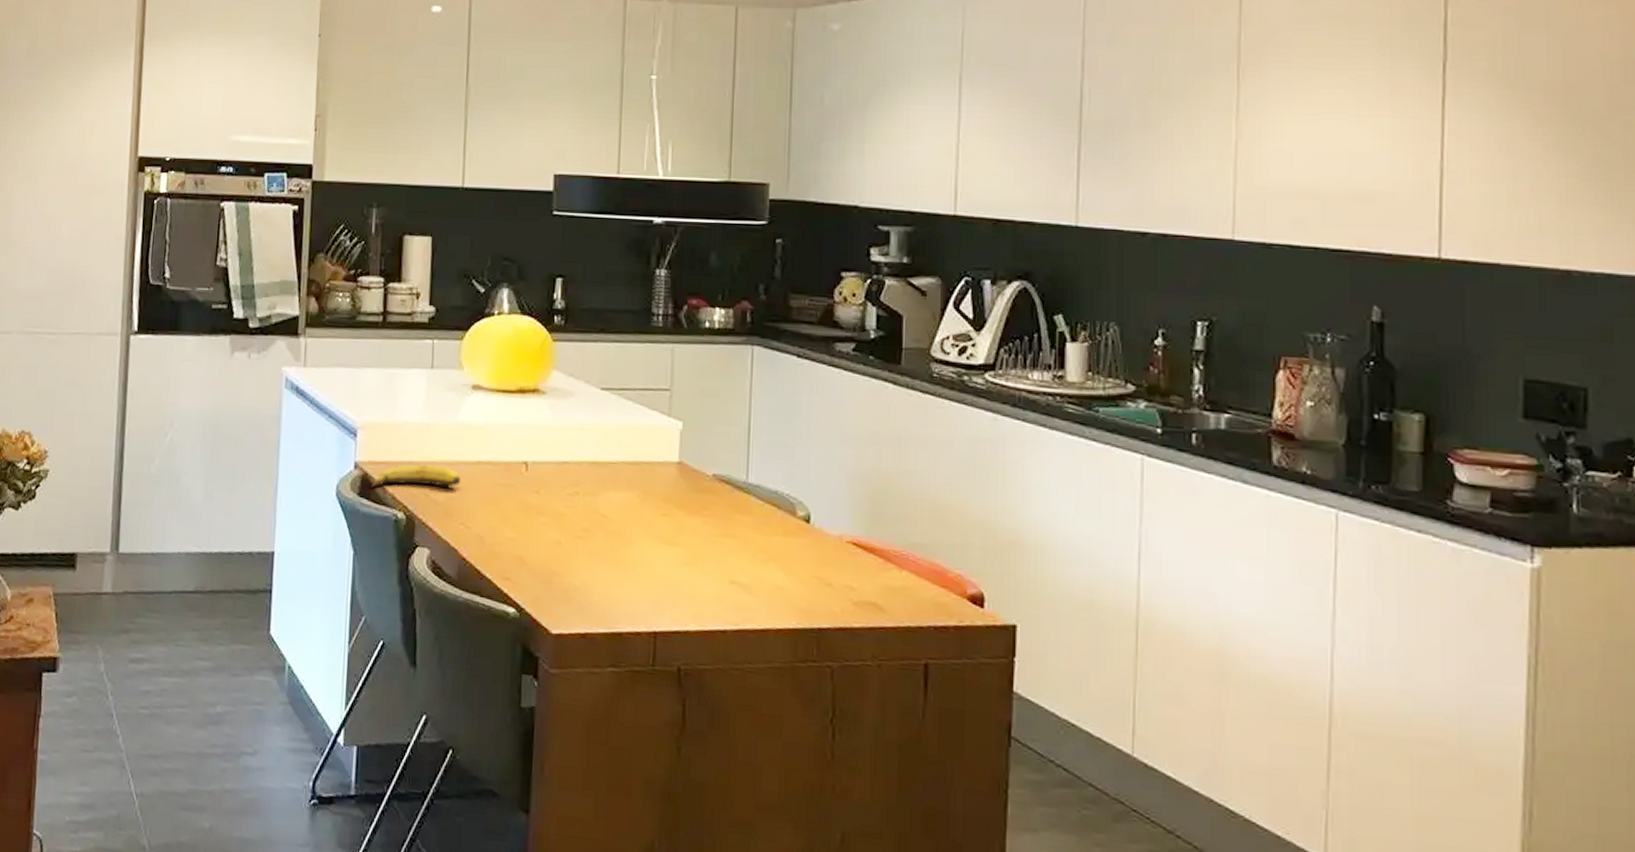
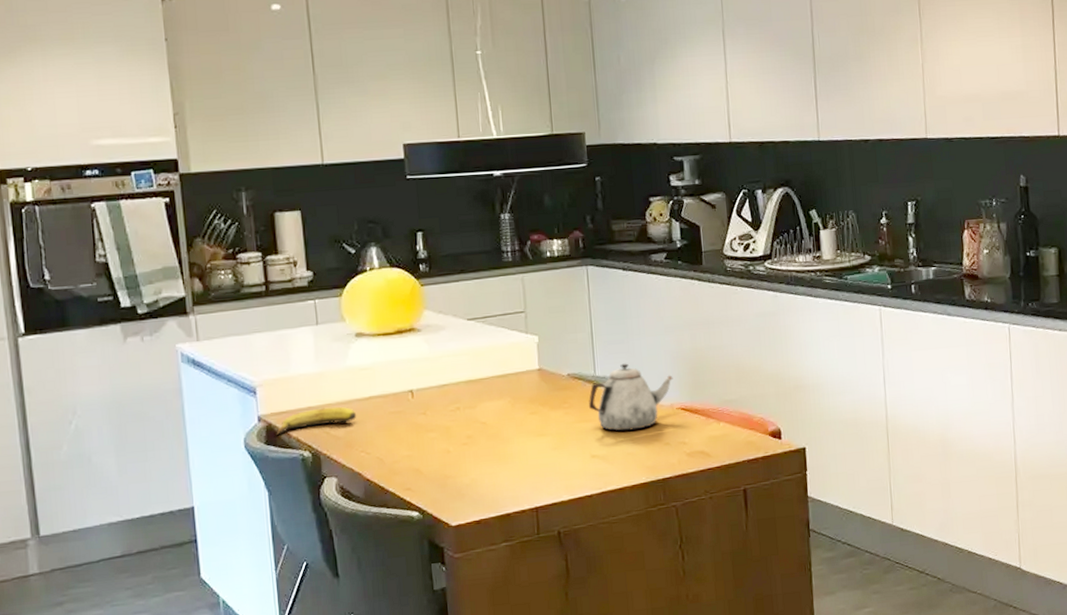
teapot: none [734,473,847,560] -> present [588,363,673,431]

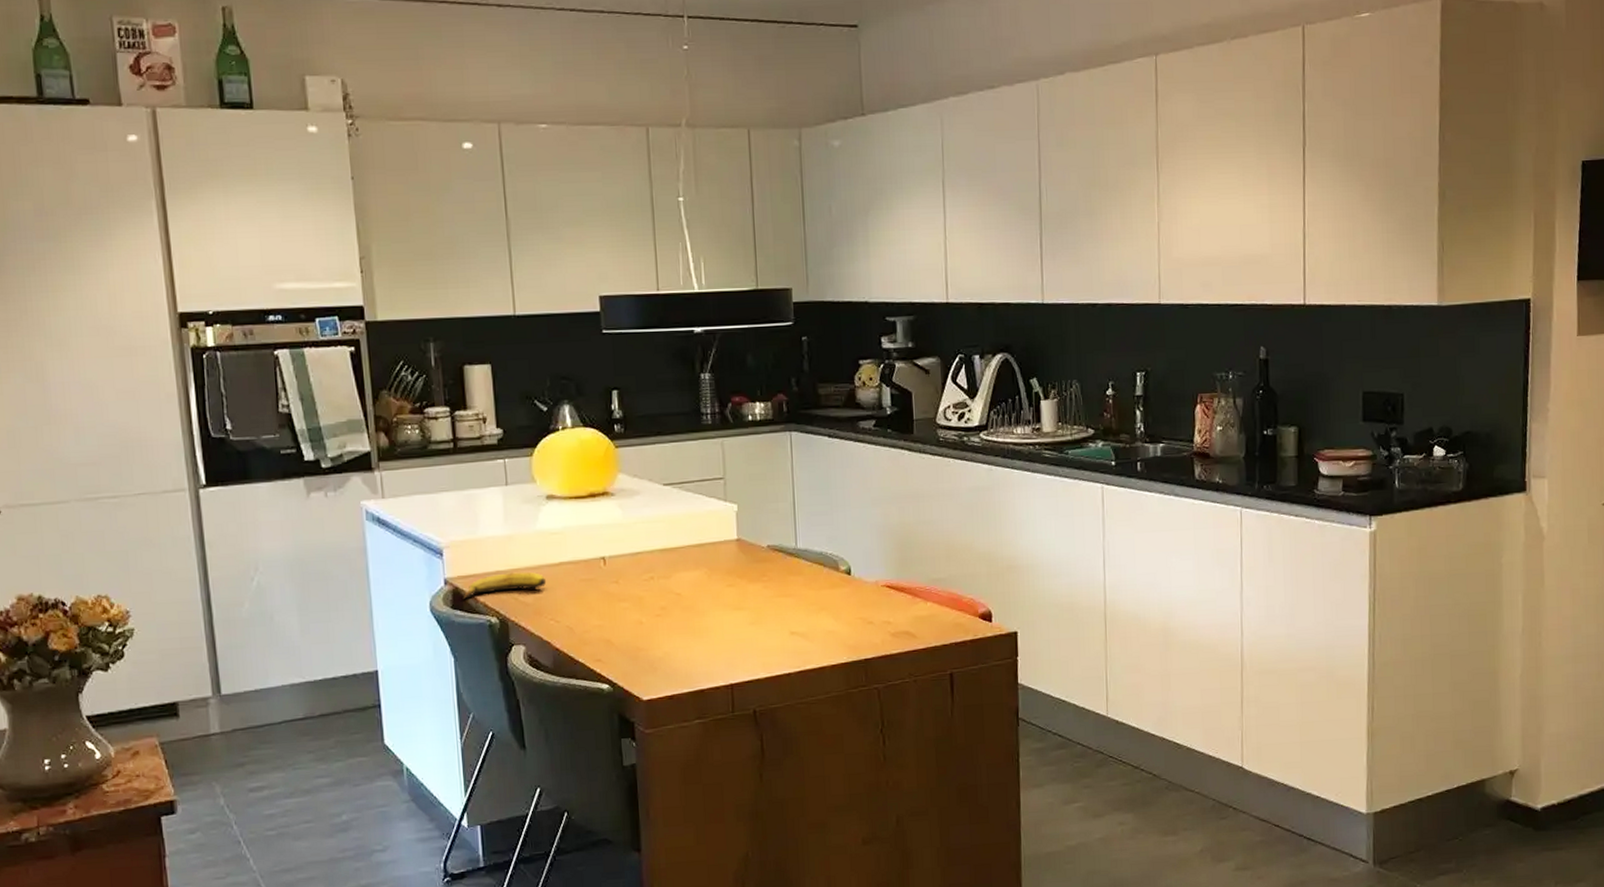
teapot: present [588,363,673,431] -> none [788,536,879,608]

